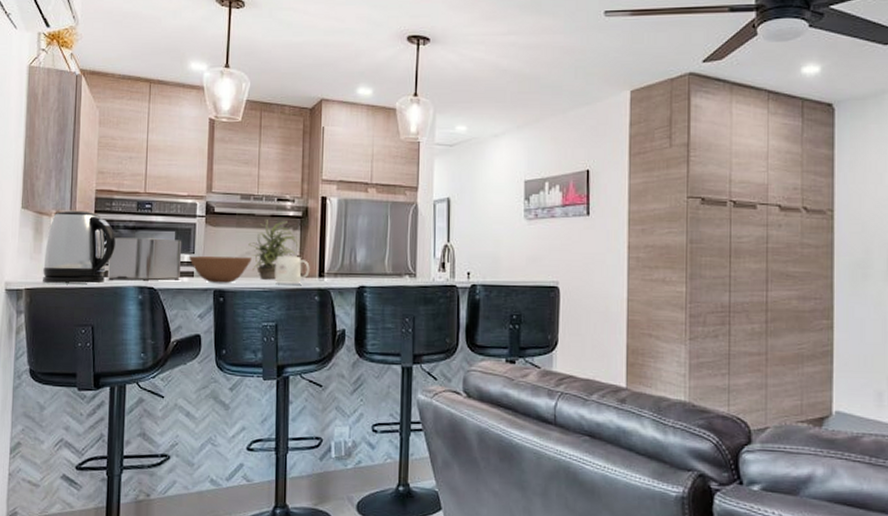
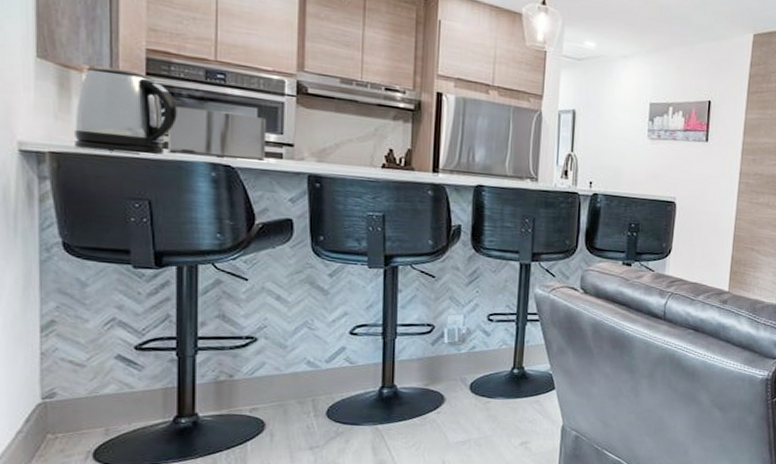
bowl: present [189,256,252,284] -> none [276,136,354,170]
potted plant: present [248,219,299,281] -> none [350,108,410,171]
mug: present [274,255,310,285] -> none [381,147,423,178]

